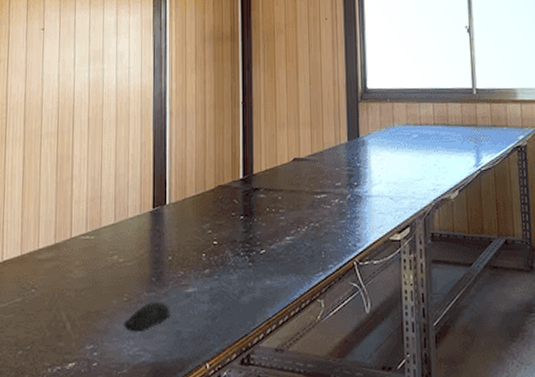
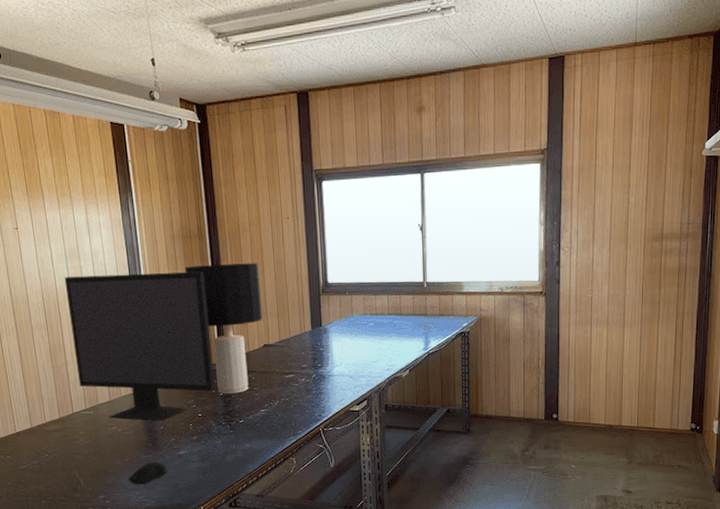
monitor: none [83,75,236,250] -> present [64,271,216,421]
desk lamp: none [213,66,293,217] -> present [184,263,262,394]

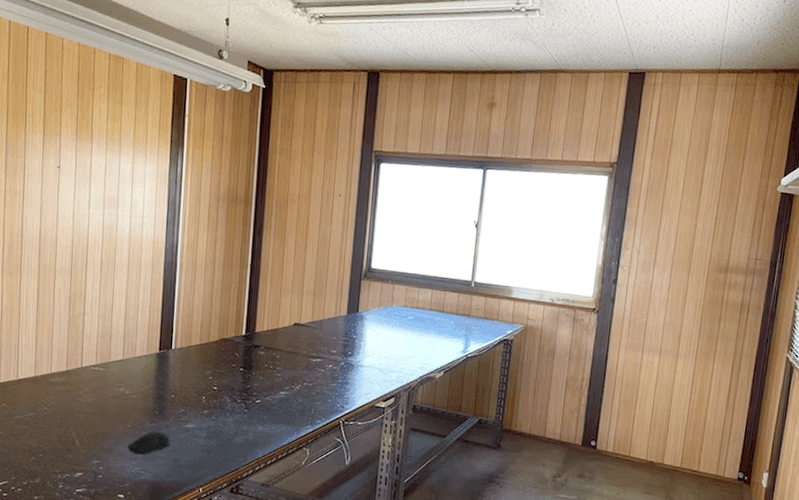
monitor: present [64,271,216,421] -> none [94,224,244,389]
desk lamp: present [184,263,262,394] -> none [224,230,302,371]

